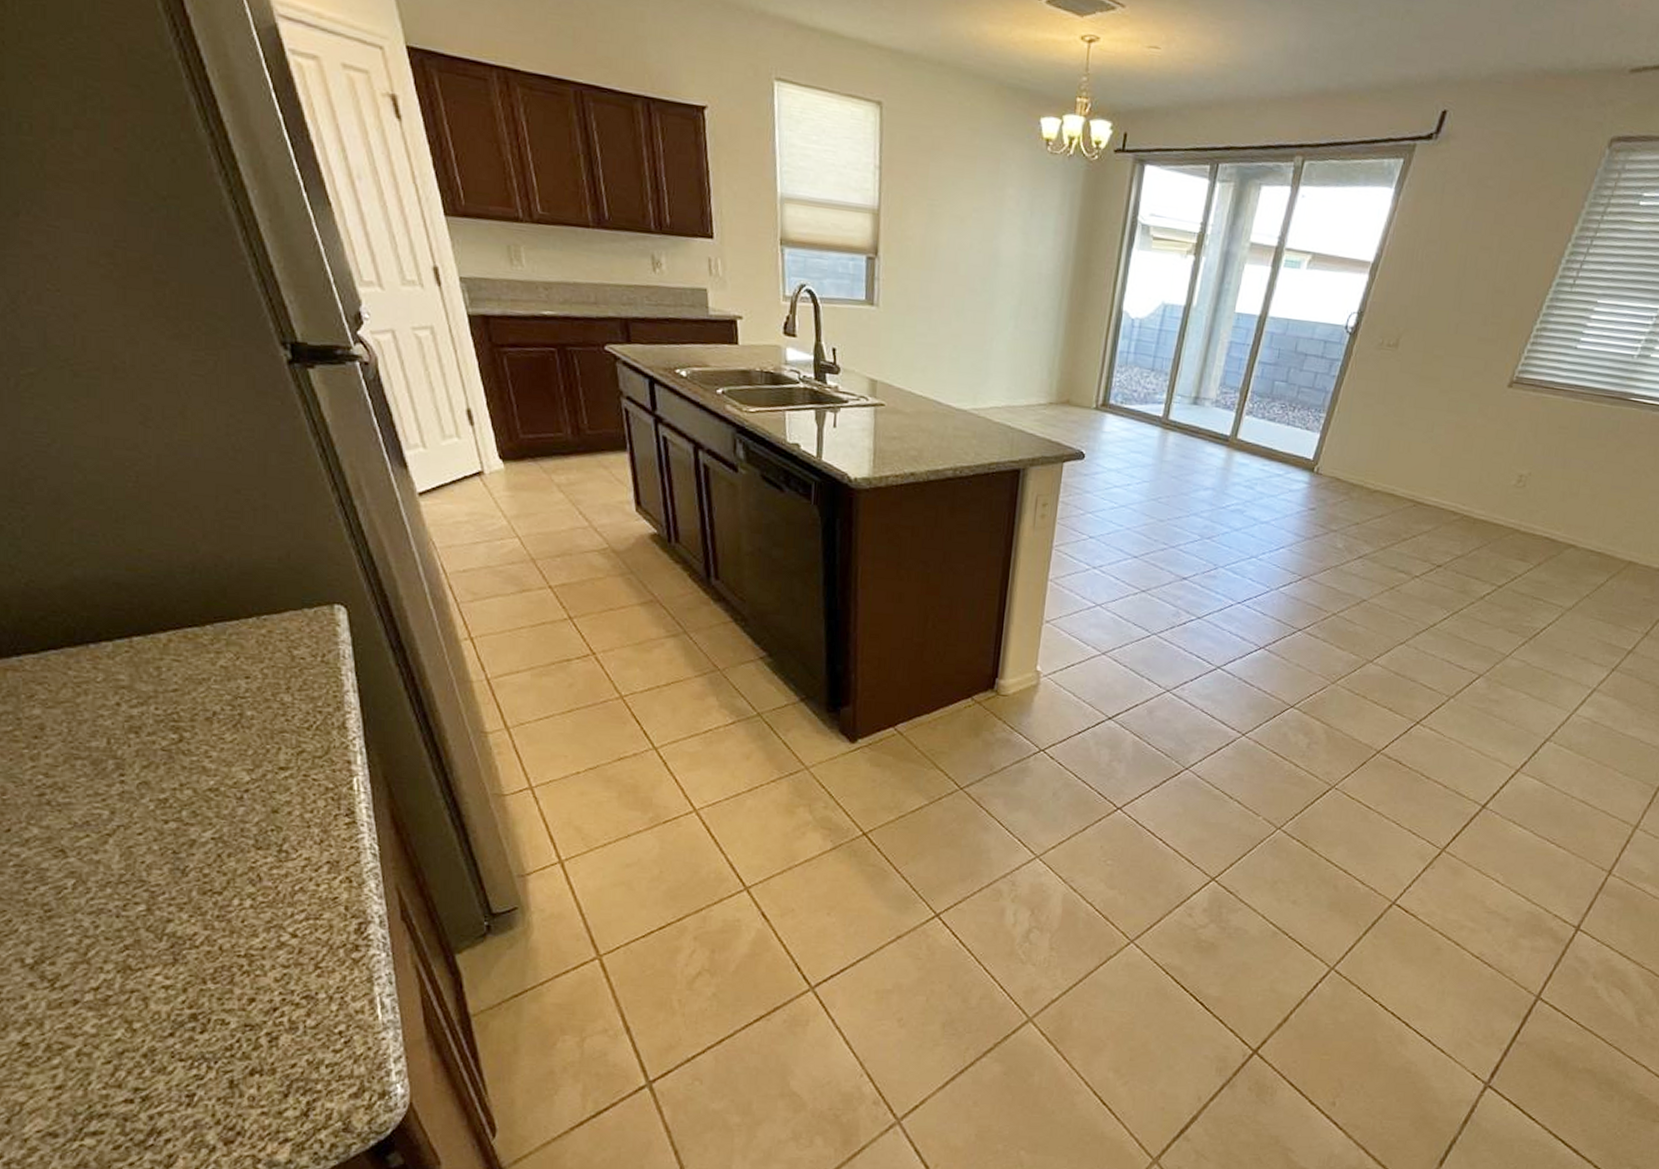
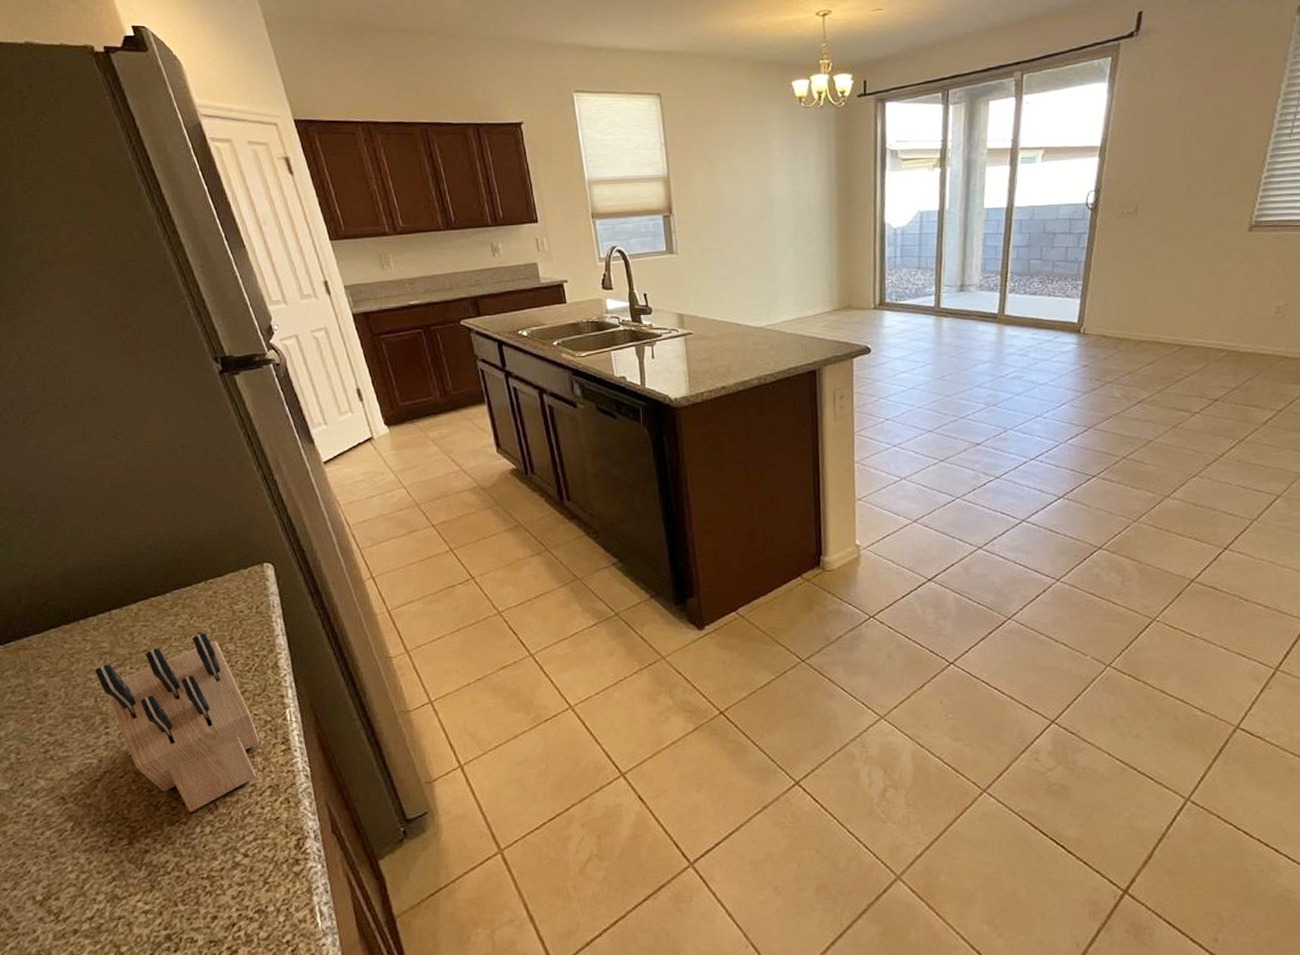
knife block: none [109,677,319,882] -> present [95,632,260,813]

